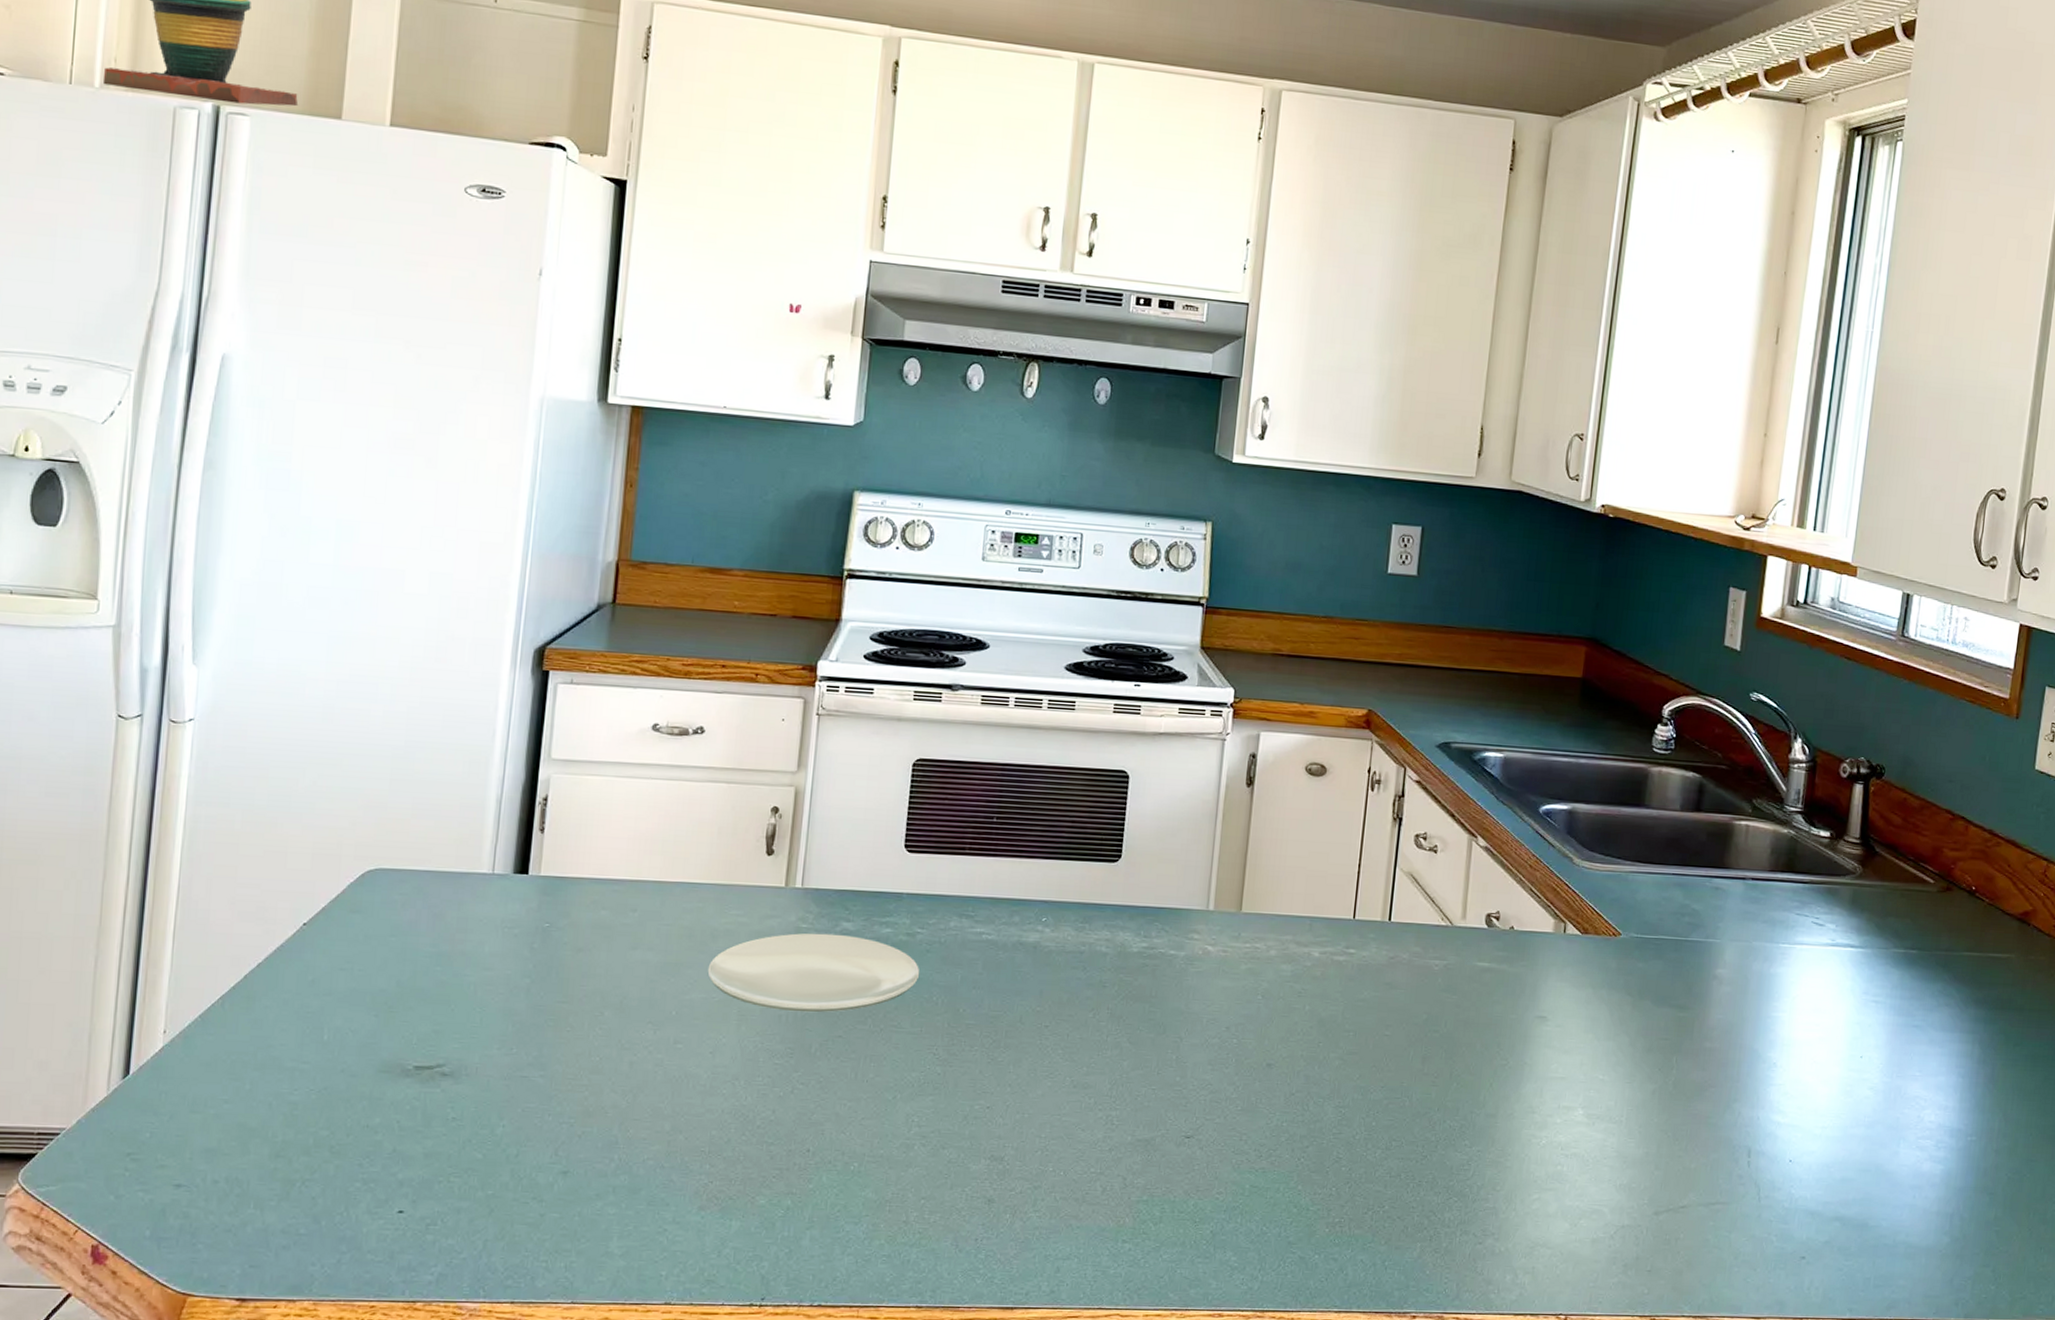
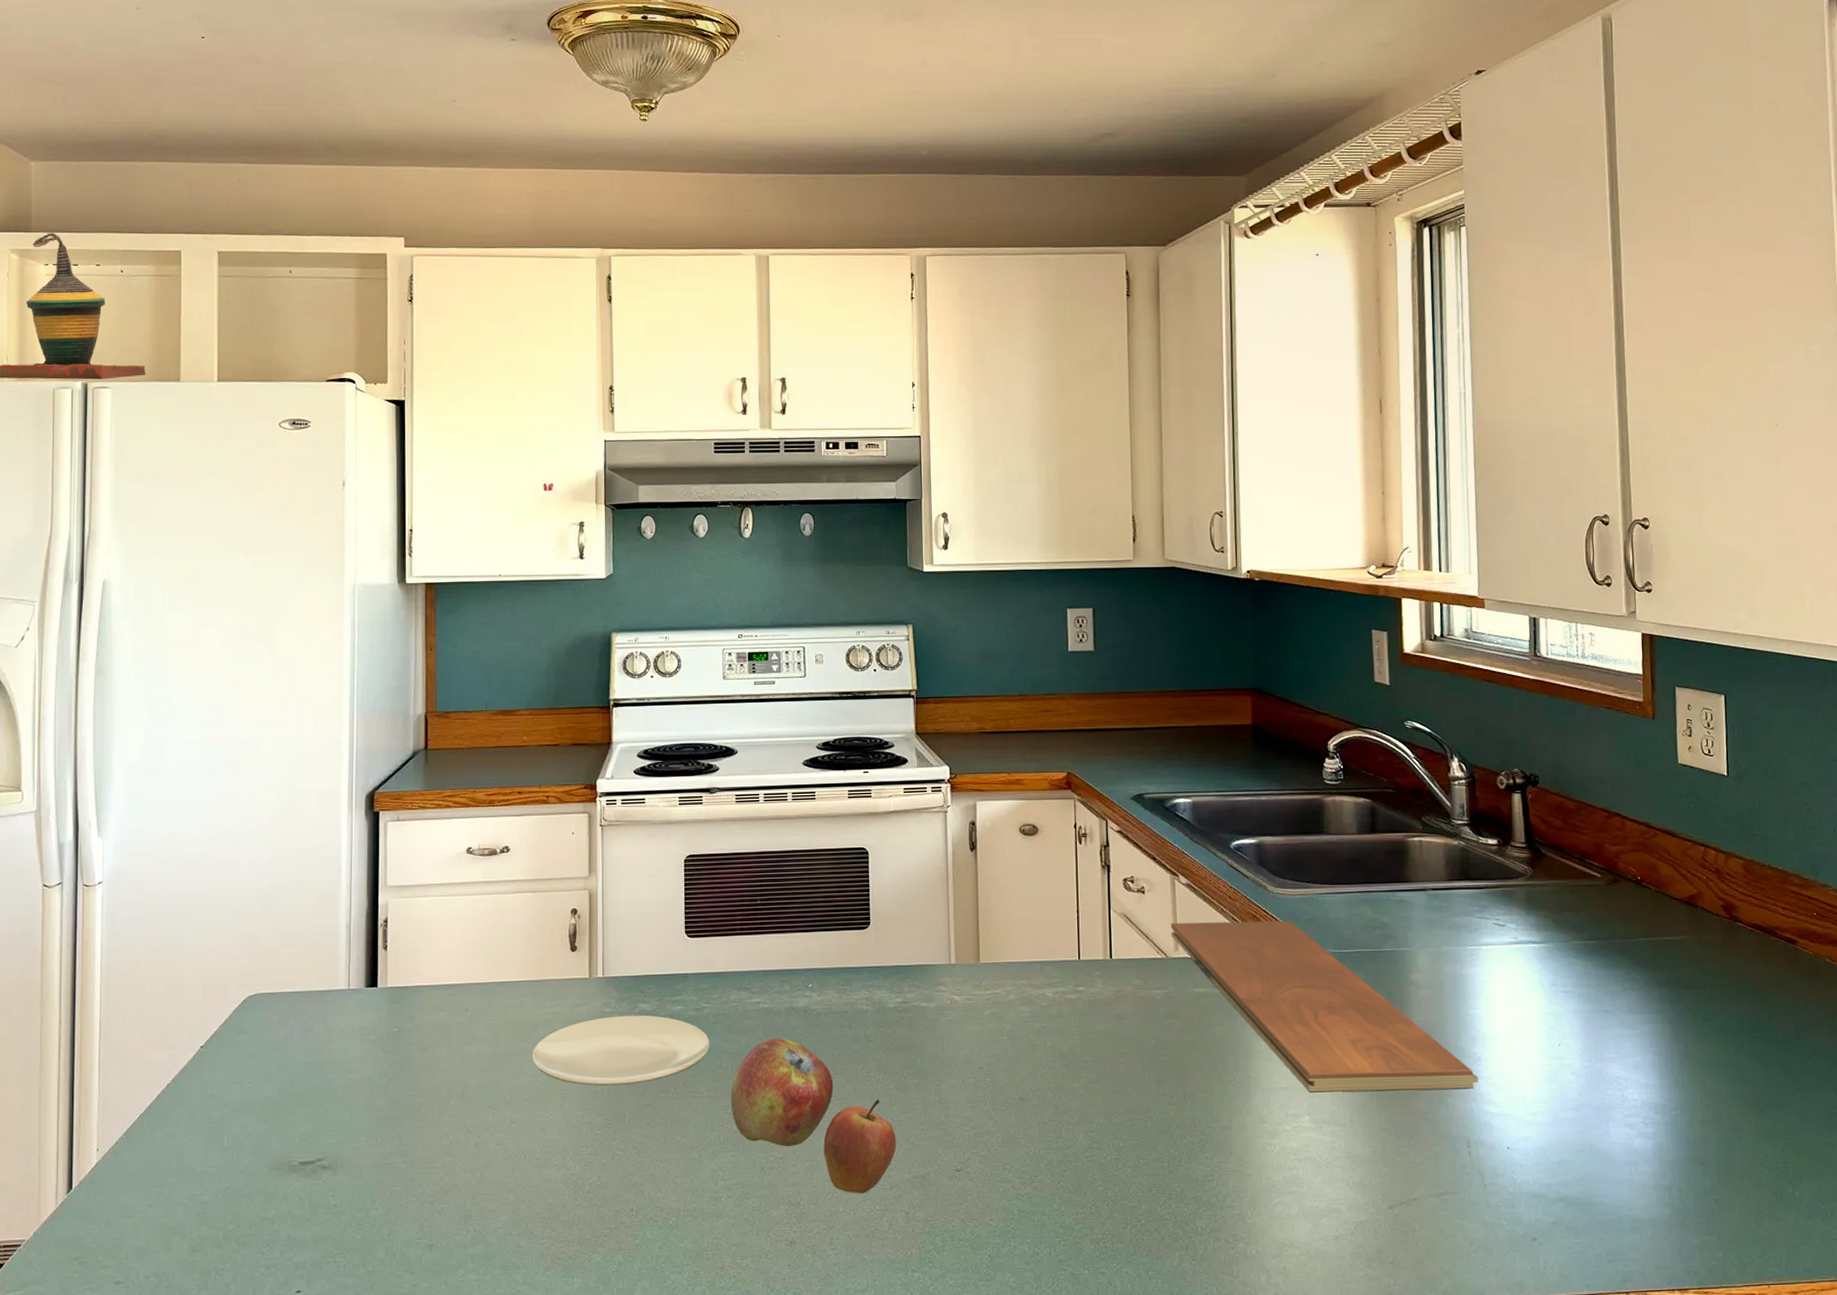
fruit: none [936,974,1058,1095] -> present [730,1038,834,1146]
fruit: none [1037,1052,1123,1154] -> present [823,1099,897,1194]
chopping board: none [1459,888,1771,1096] -> present [1170,920,1479,1093]

